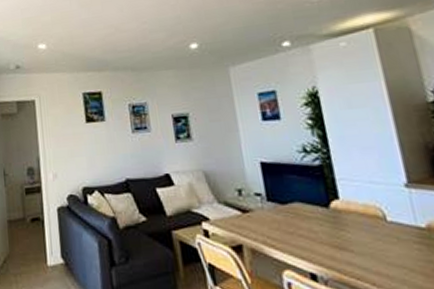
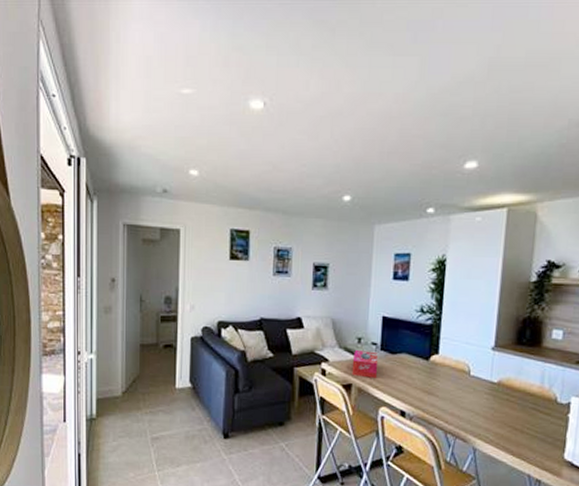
tissue box: none [236,203,271,236] -> present [352,349,378,378]

